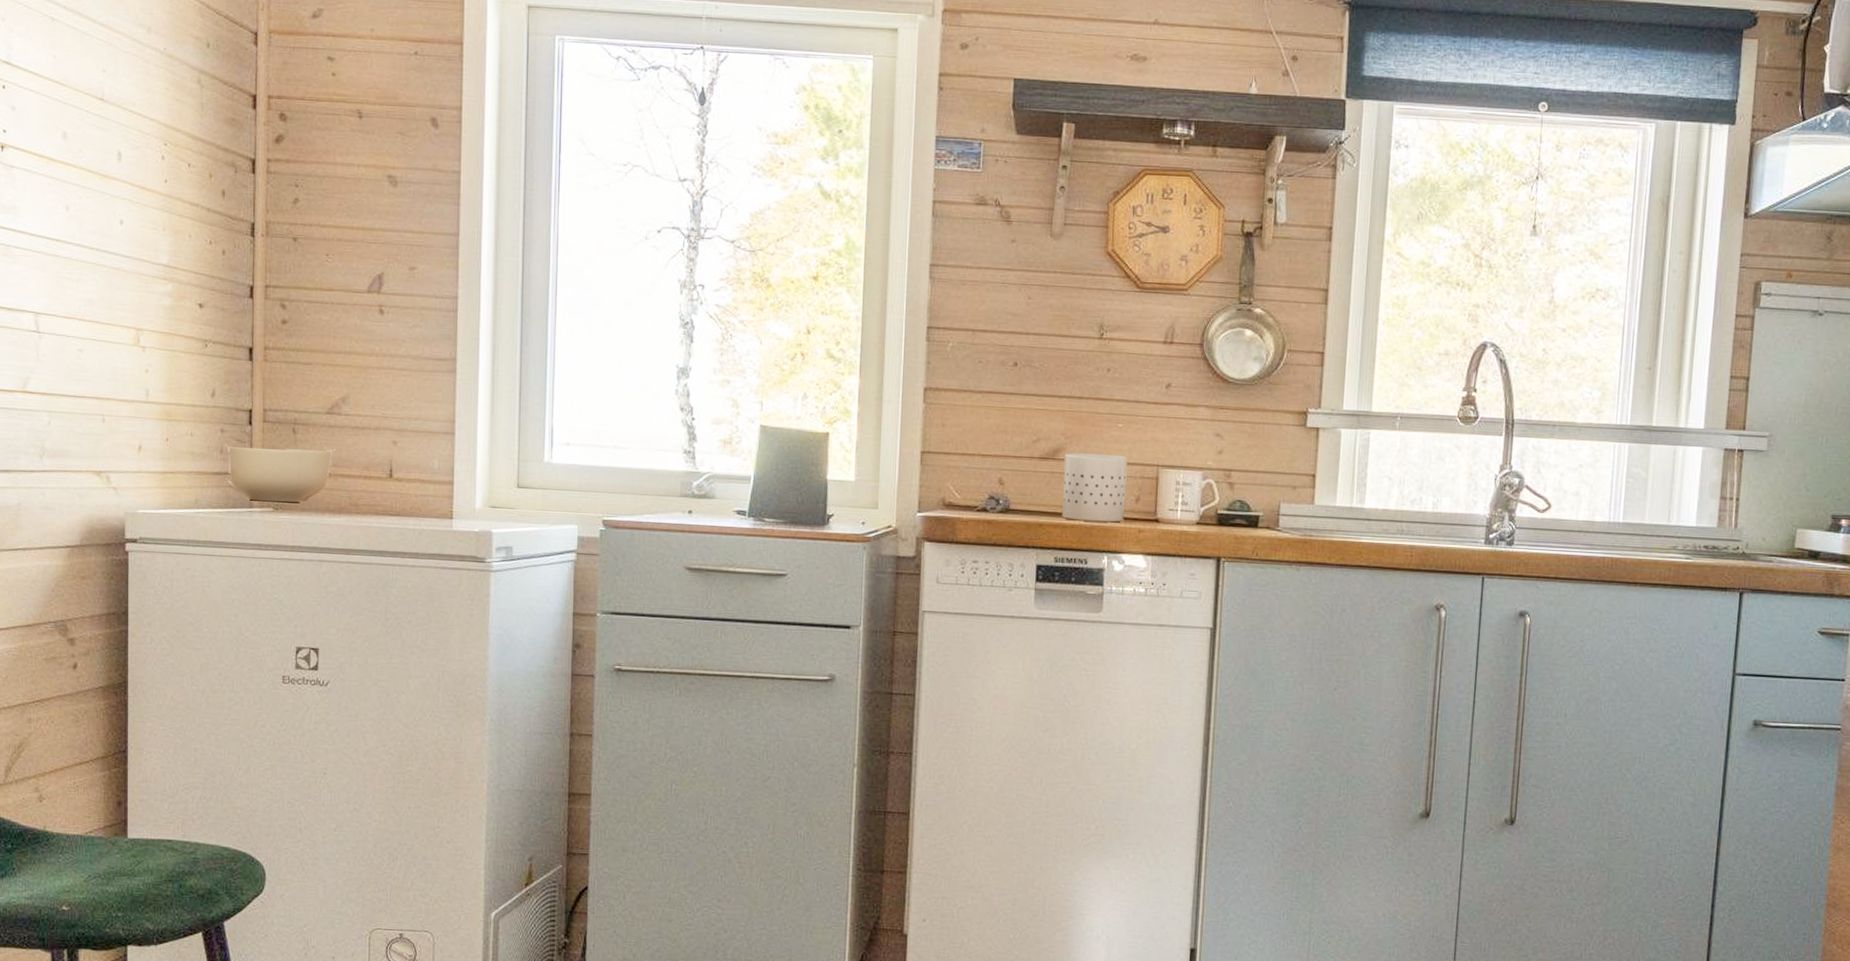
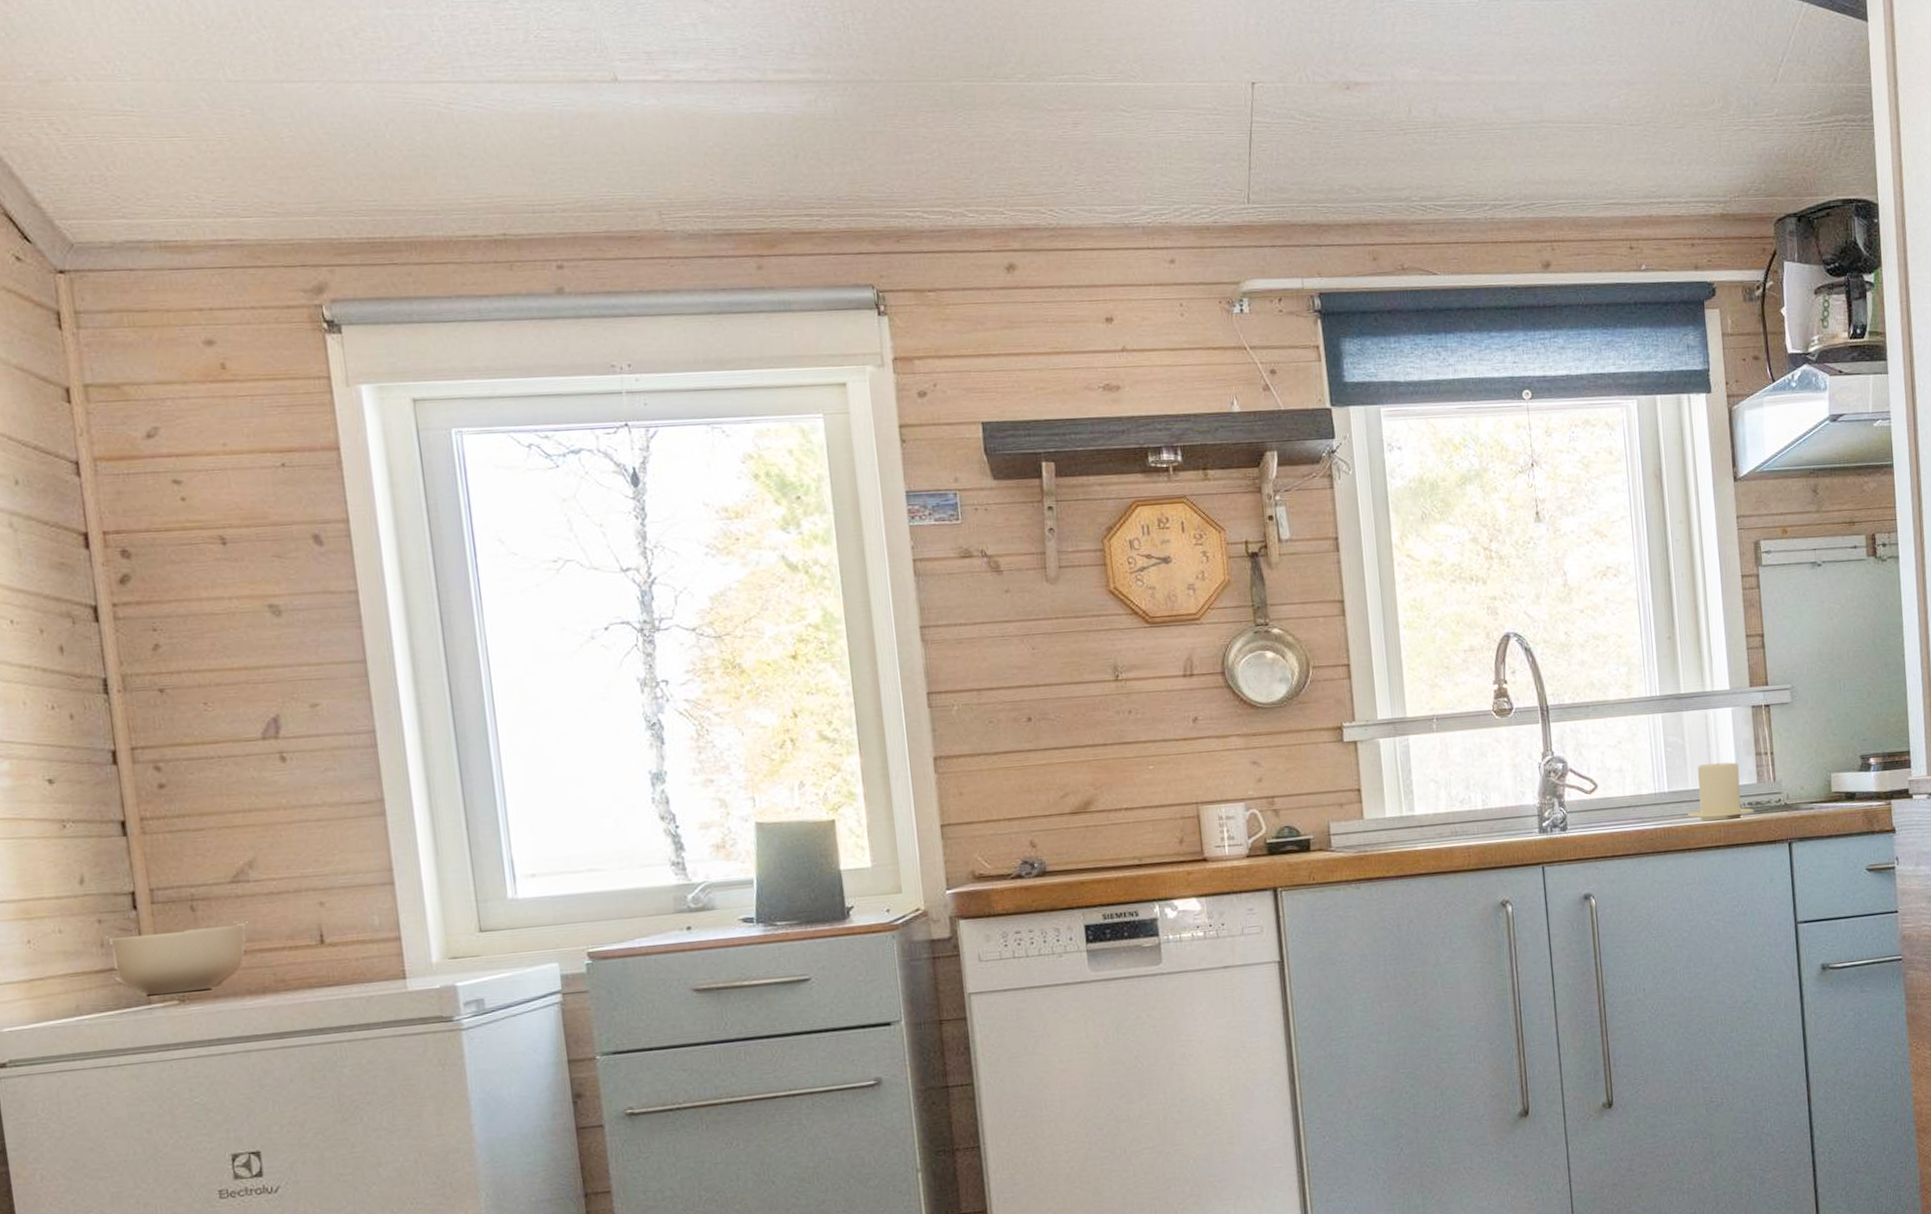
mug: present [1061,452,1129,523] -> none [1096,798,1170,873]
candle: none [1638,500,1709,561] -> present [1687,762,1754,822]

